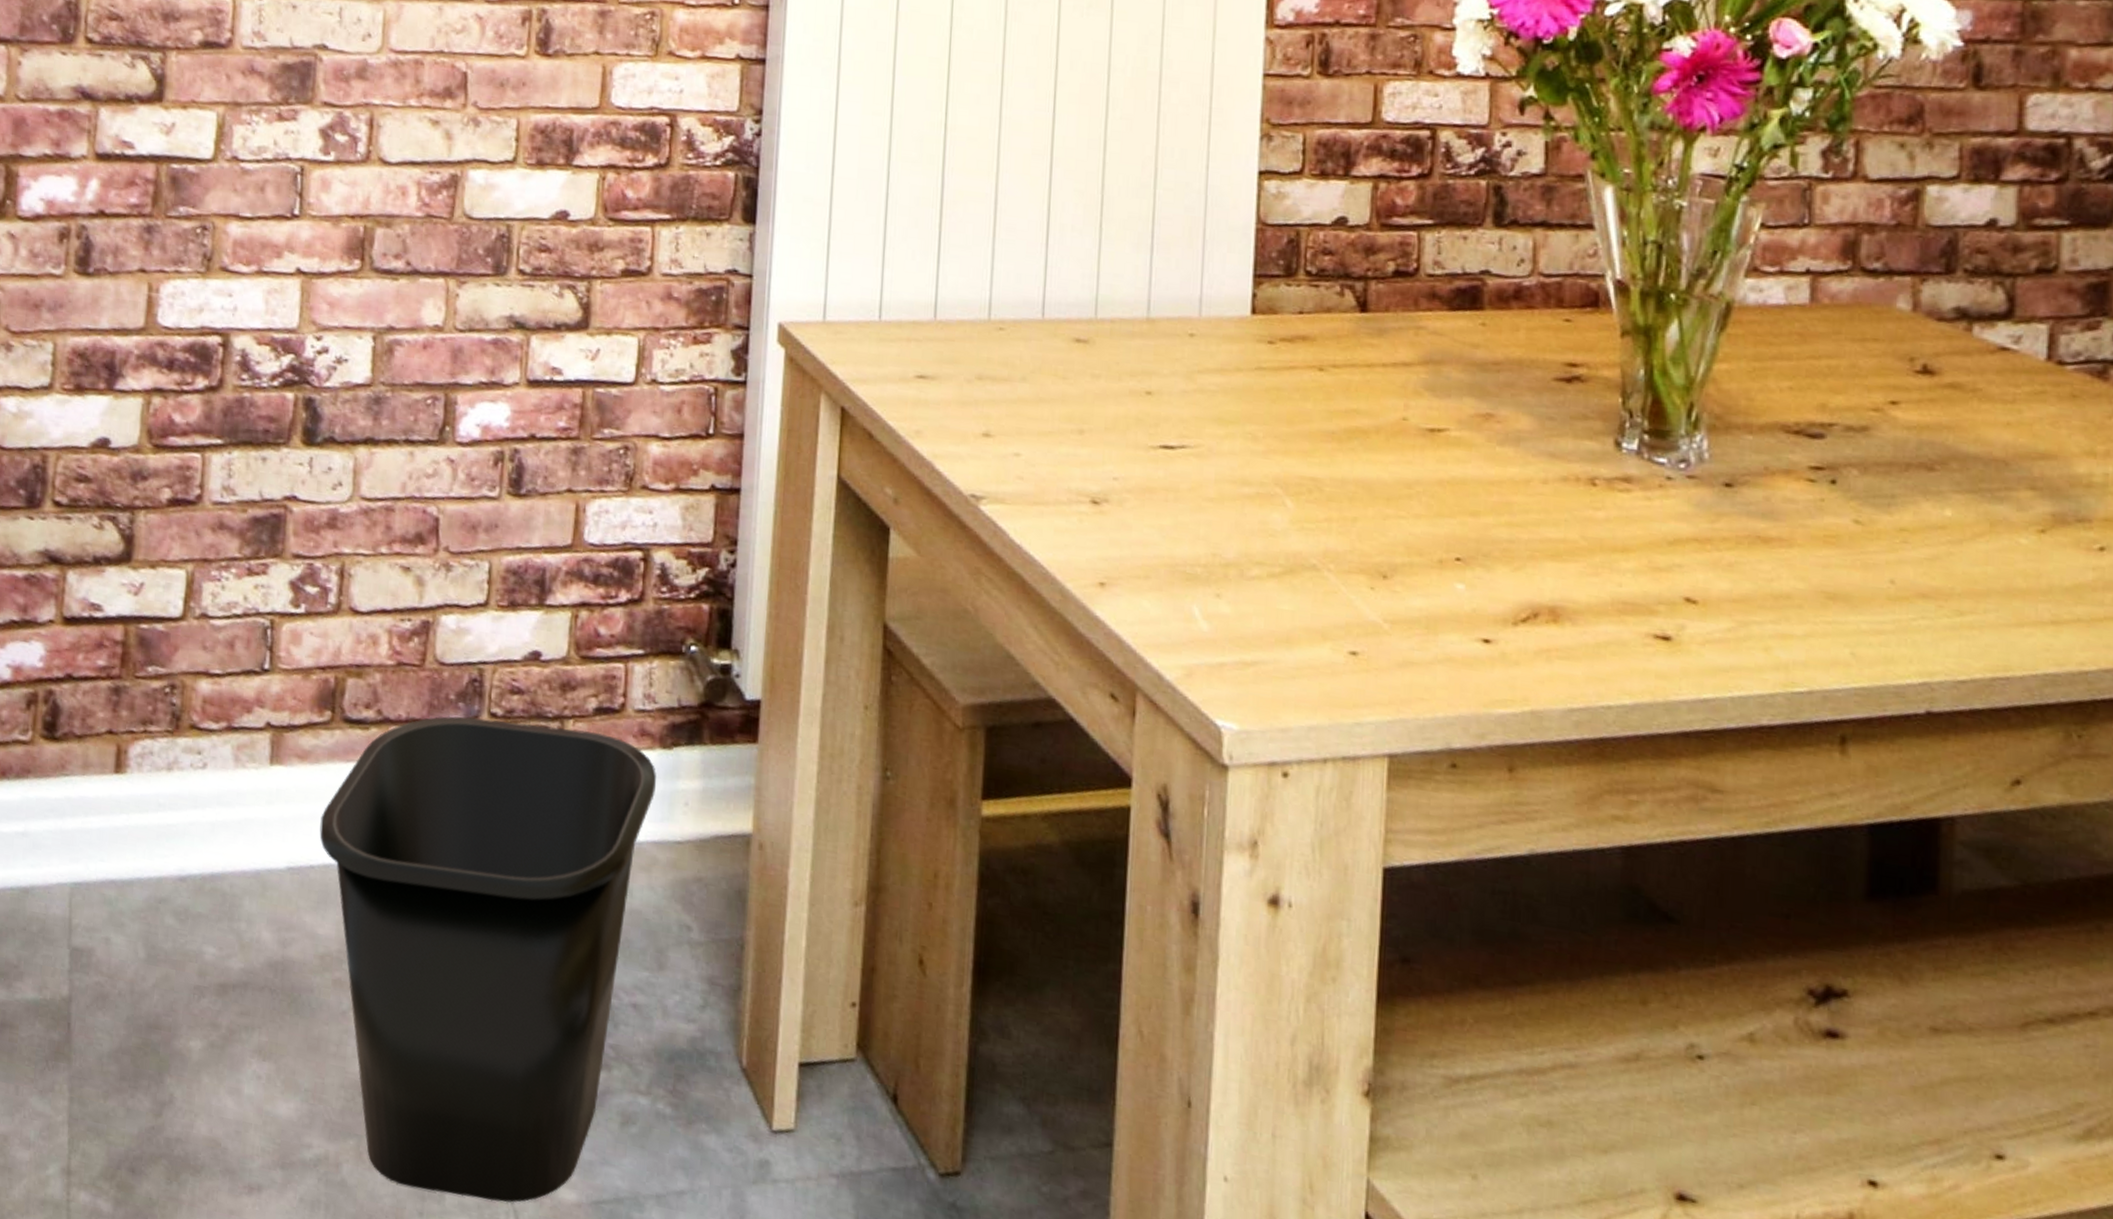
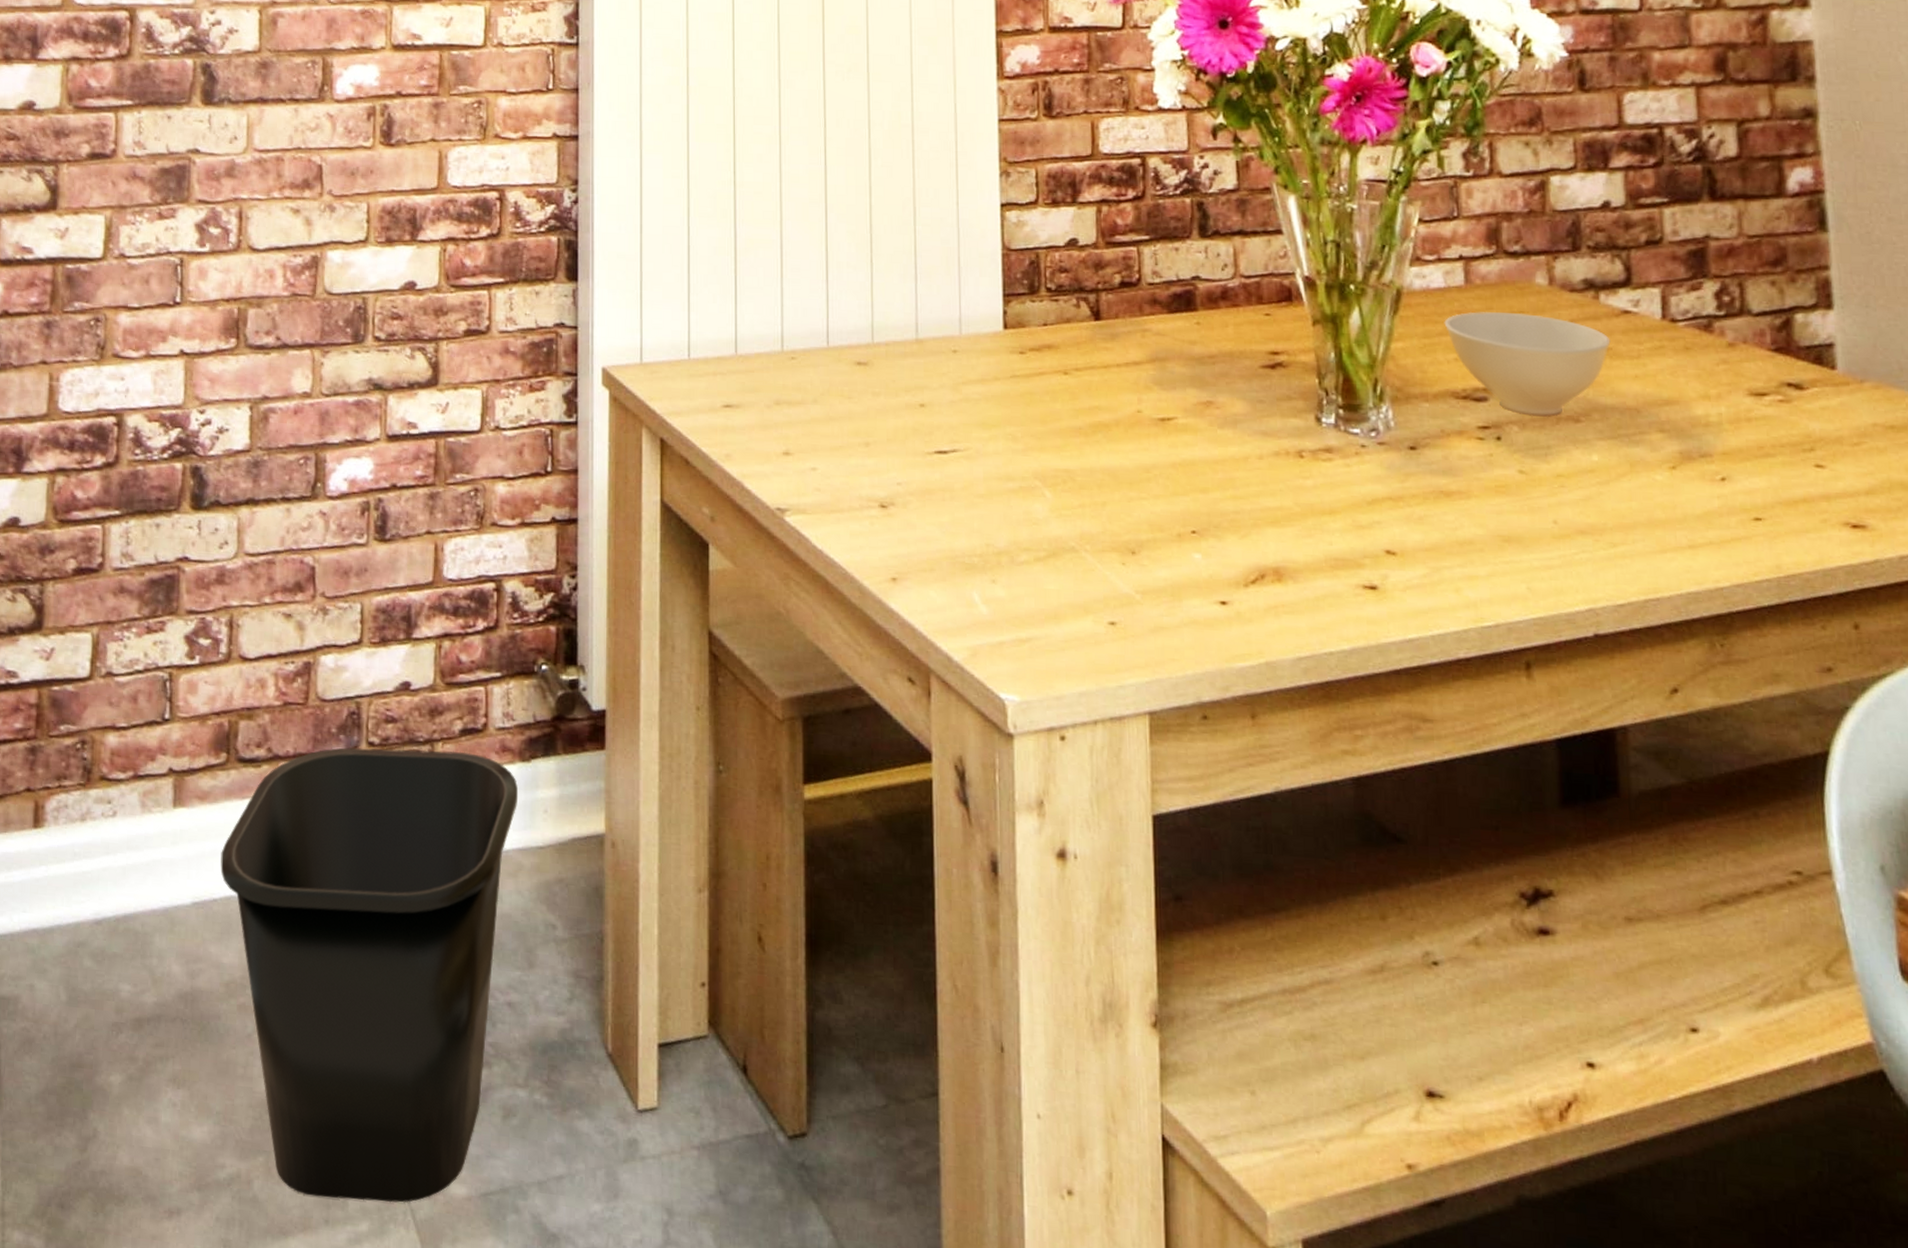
bowl: none [1780,335,1981,463] -> present [1444,312,1611,417]

